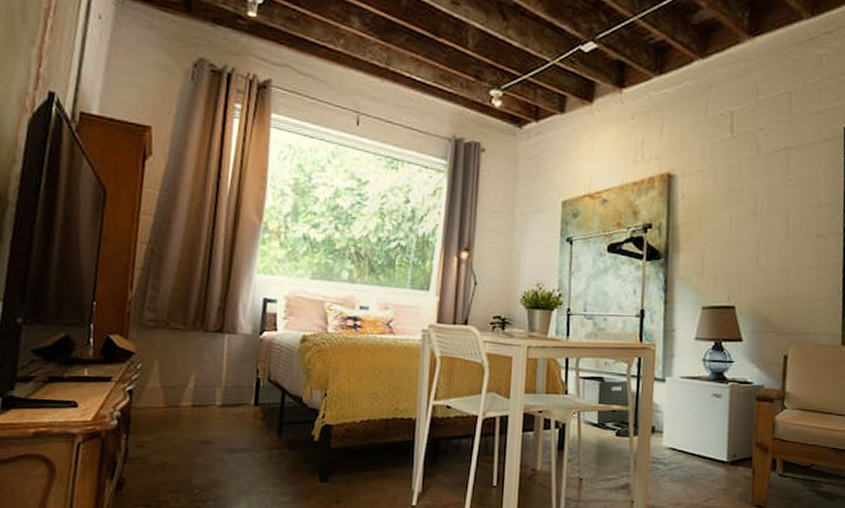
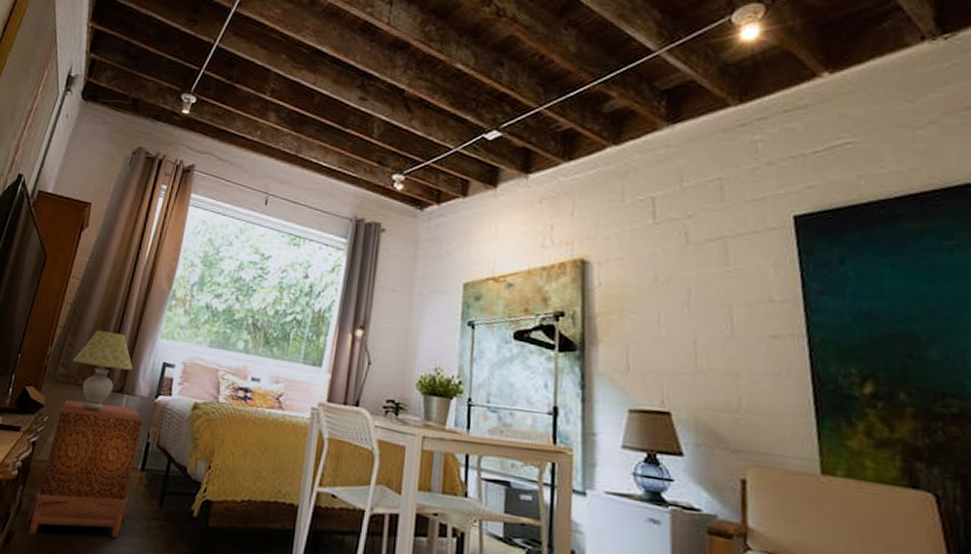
canopy bed: none [135,344,250,479] -> present [25,399,143,538]
table lamp: none [160,270,231,353] -> present [73,330,133,411]

